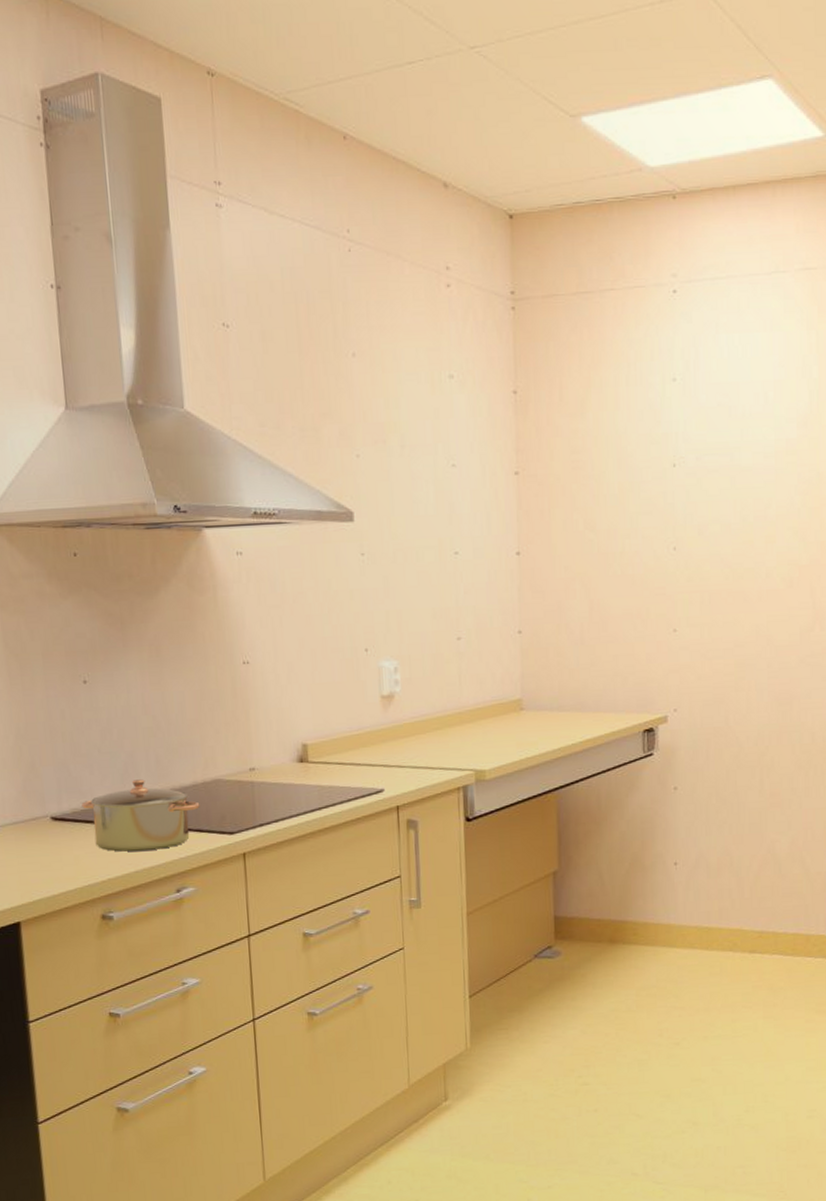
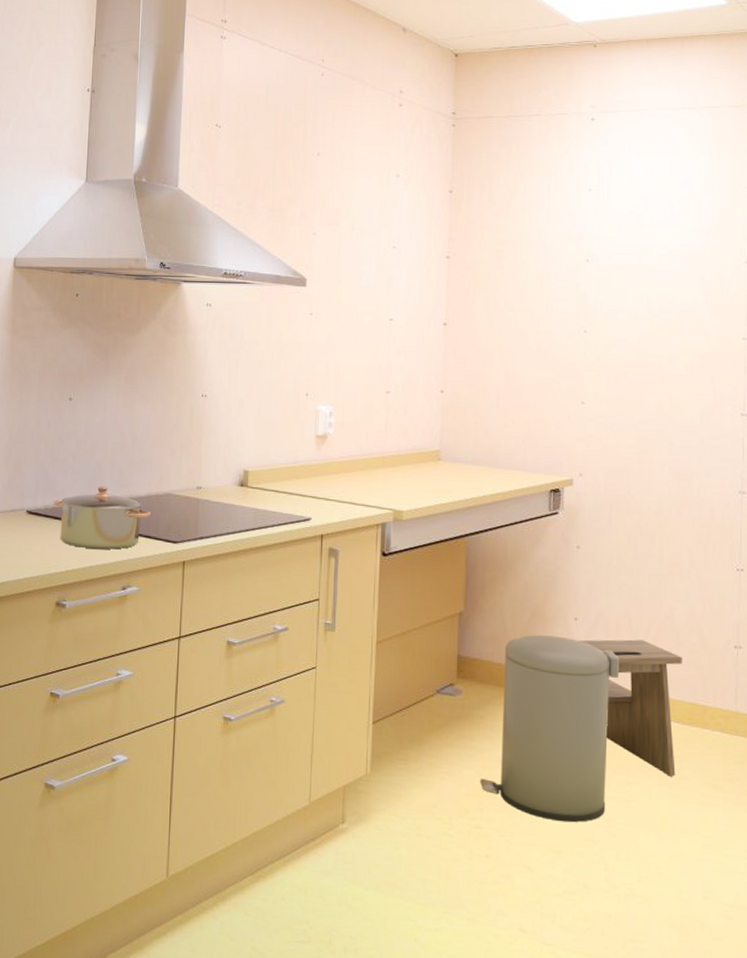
pedal bin: none [585,883,722,1067] -> present [480,635,620,822]
step stool: none [679,876,785,1008] -> present [578,639,682,777]

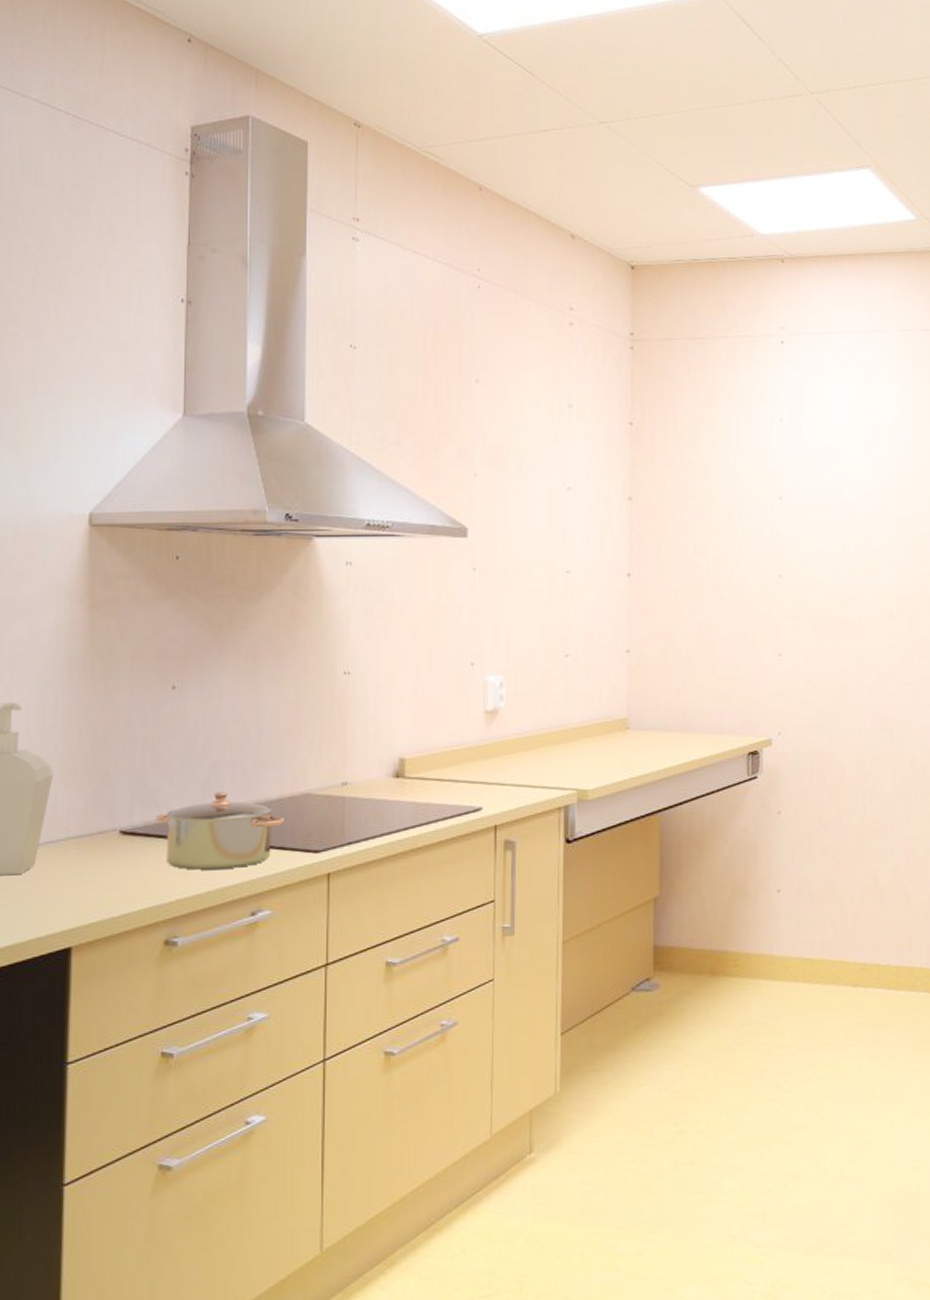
pedal bin: present [480,635,620,822] -> none [682,911,825,1112]
step stool: present [578,639,682,777] -> none [781,905,887,1047]

